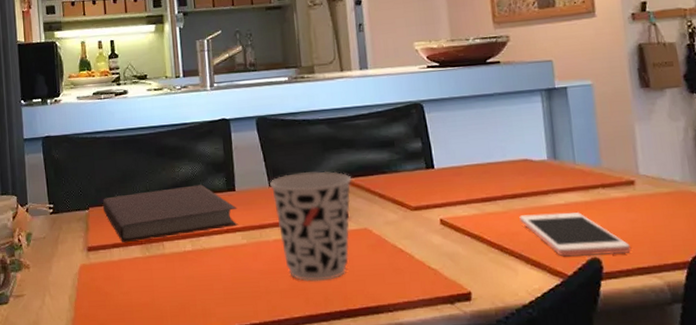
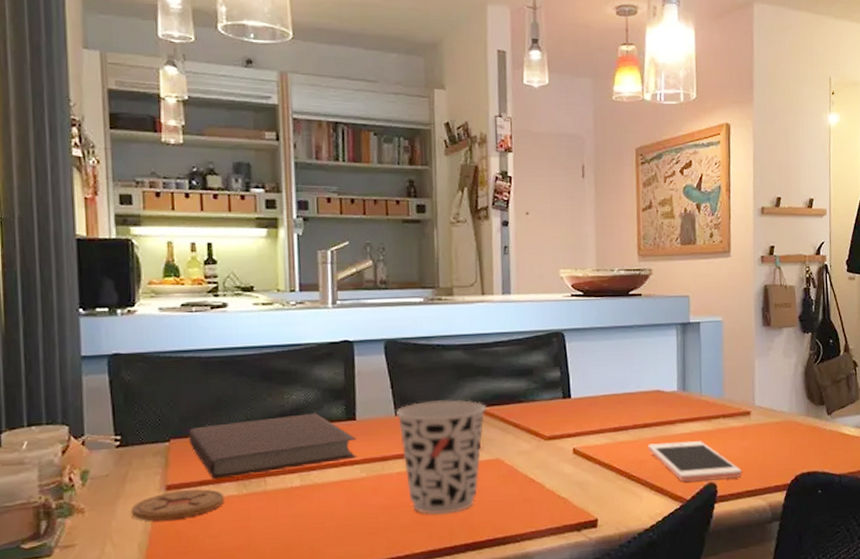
coaster: none [62,251,132,278] -> present [130,489,225,521]

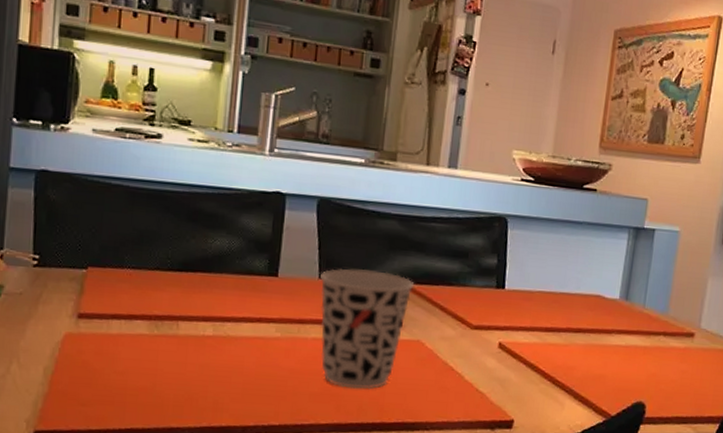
coaster: present [130,489,225,521] -> none [40,320,136,350]
notebook: present [188,413,357,480] -> none [106,258,277,317]
cell phone: present [648,441,742,482] -> none [578,351,675,402]

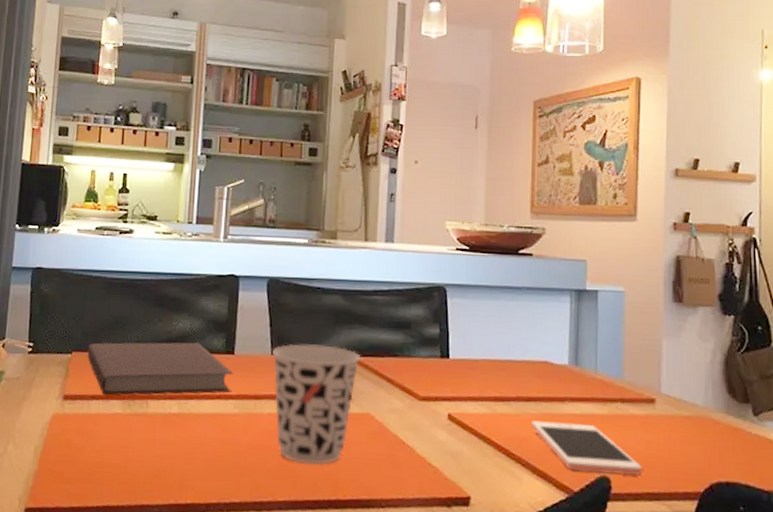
notebook: none [106,258,277,317] -> present [87,342,234,396]
cell phone: none [578,351,675,402] -> present [531,421,642,476]

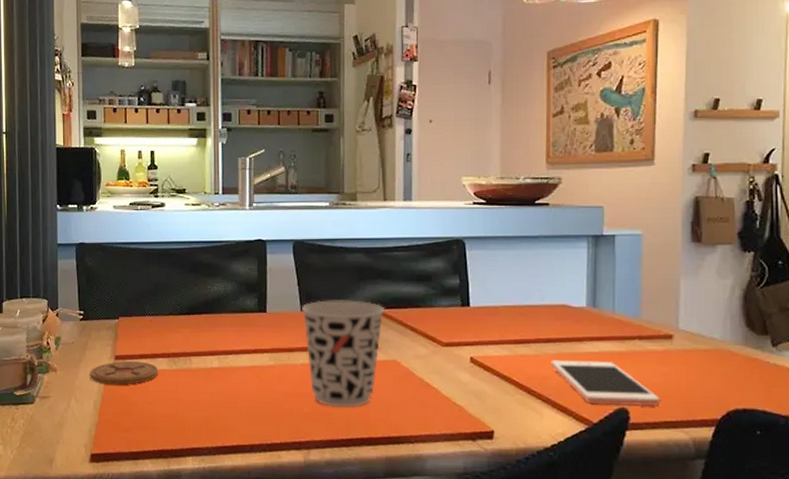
coaster: none [32,401,111,429] -> present [89,361,159,385]
notebook: present [87,342,234,396] -> none [132,303,267,355]

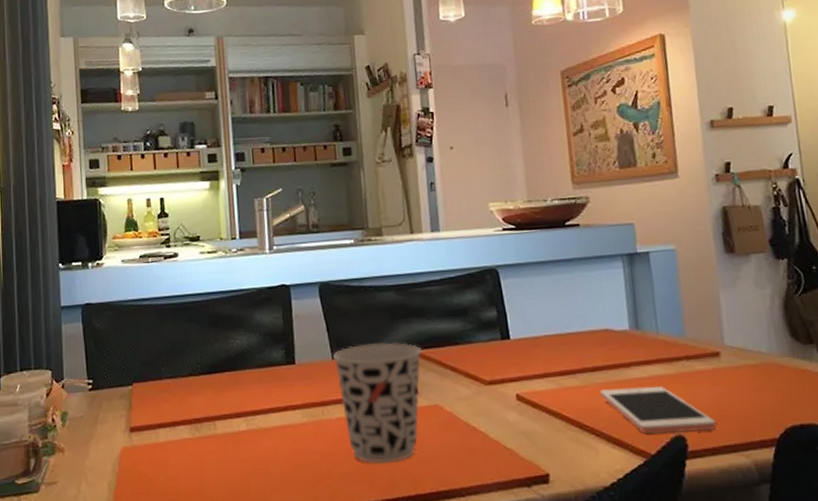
coaster: present [89,361,159,385] -> none [101,431,180,462]

